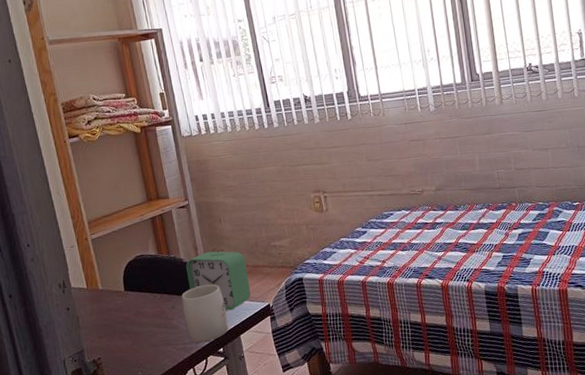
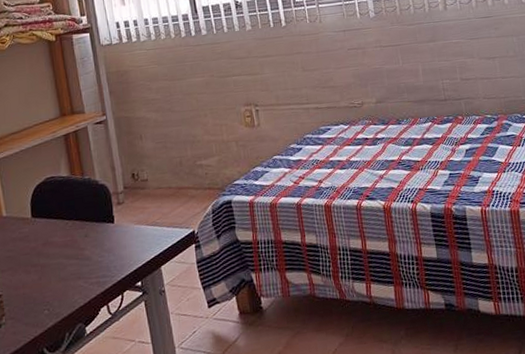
mug: present [181,284,229,343] -> none [95,208,148,276]
alarm clock: present [186,251,251,311] -> none [102,171,174,239]

